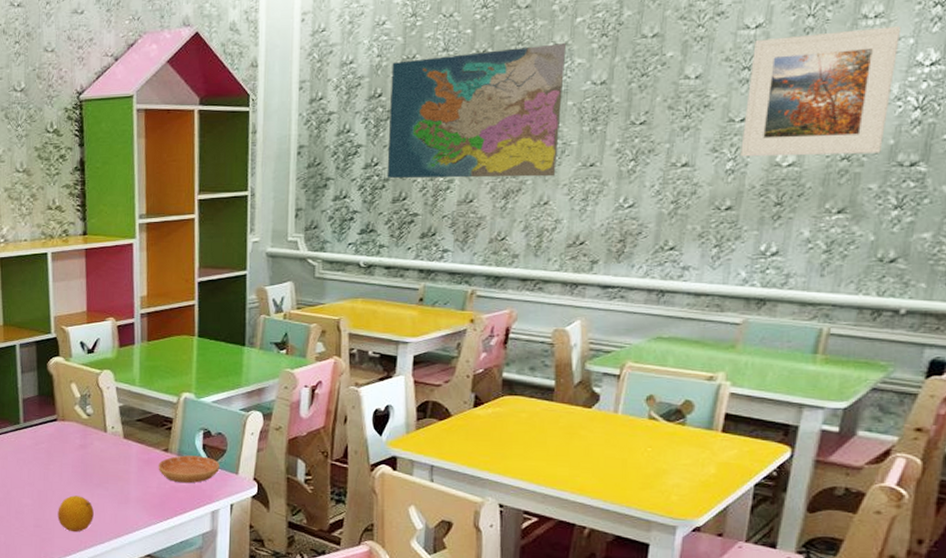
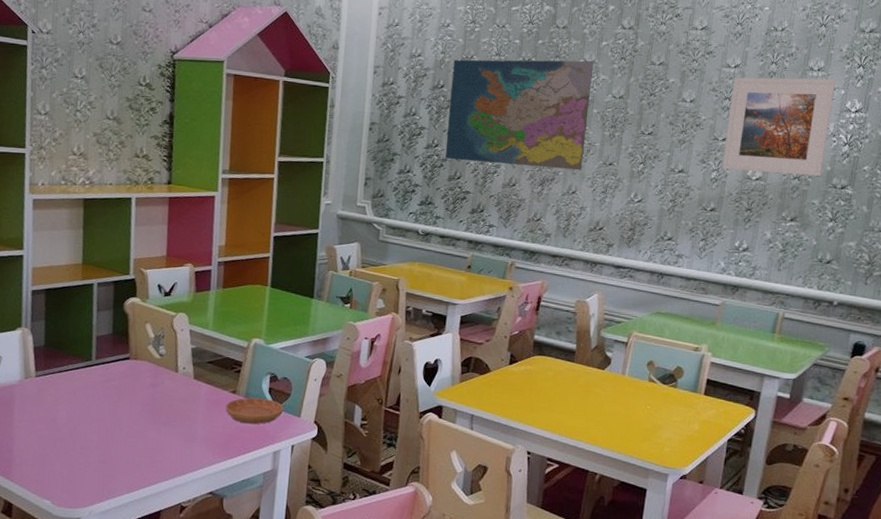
fruit: present [57,495,94,533] -> none [123,433,160,469]

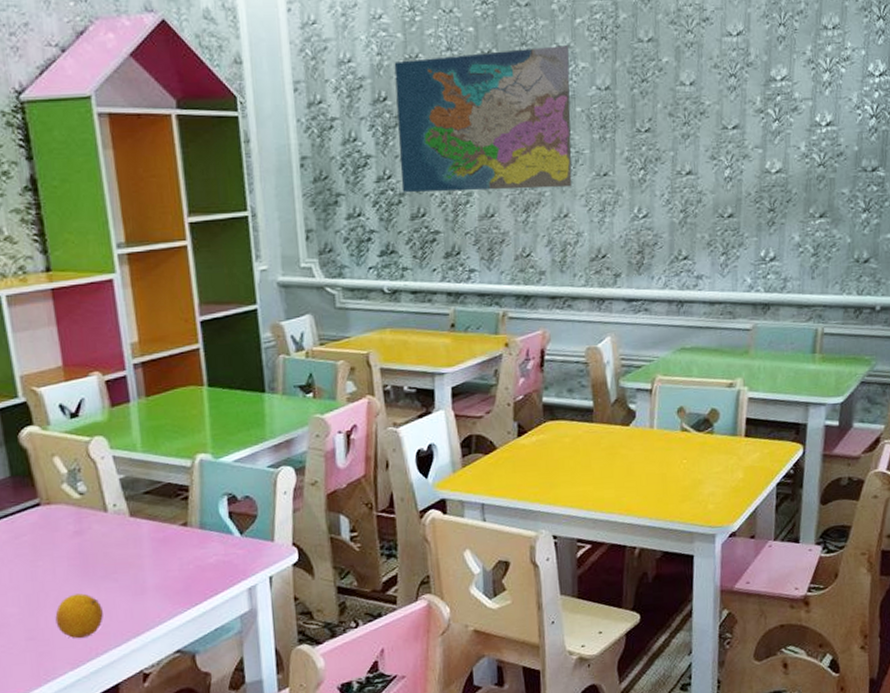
fruit: none [123,433,160,469] -> present [55,593,103,639]
saucer: present [225,397,284,425] -> none [177,525,251,561]
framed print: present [722,77,836,176] -> none [735,38,855,164]

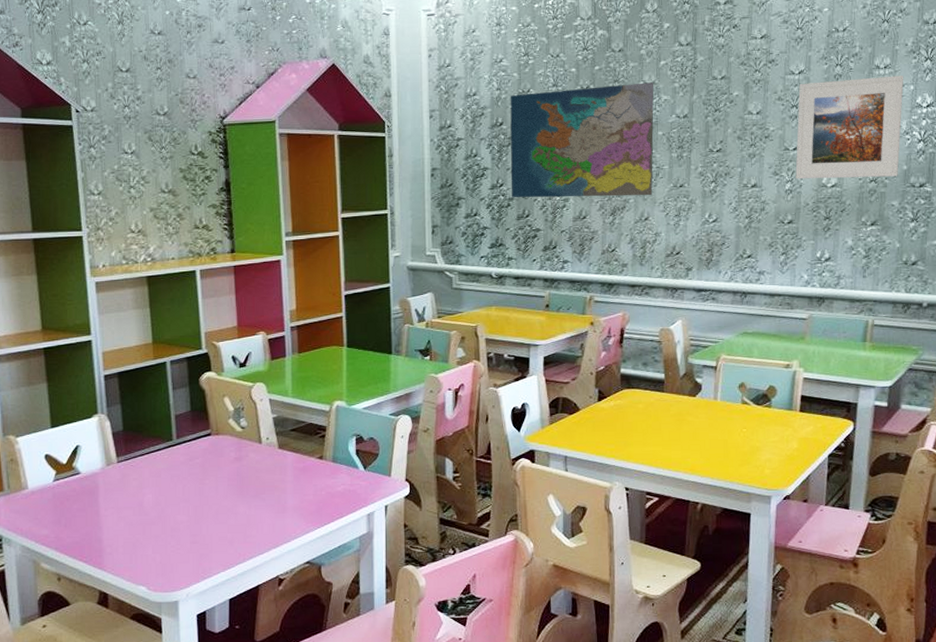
fruit: present [55,593,103,639] -> none [215,508,251,546]
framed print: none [735,38,855,164] -> present [795,75,904,179]

